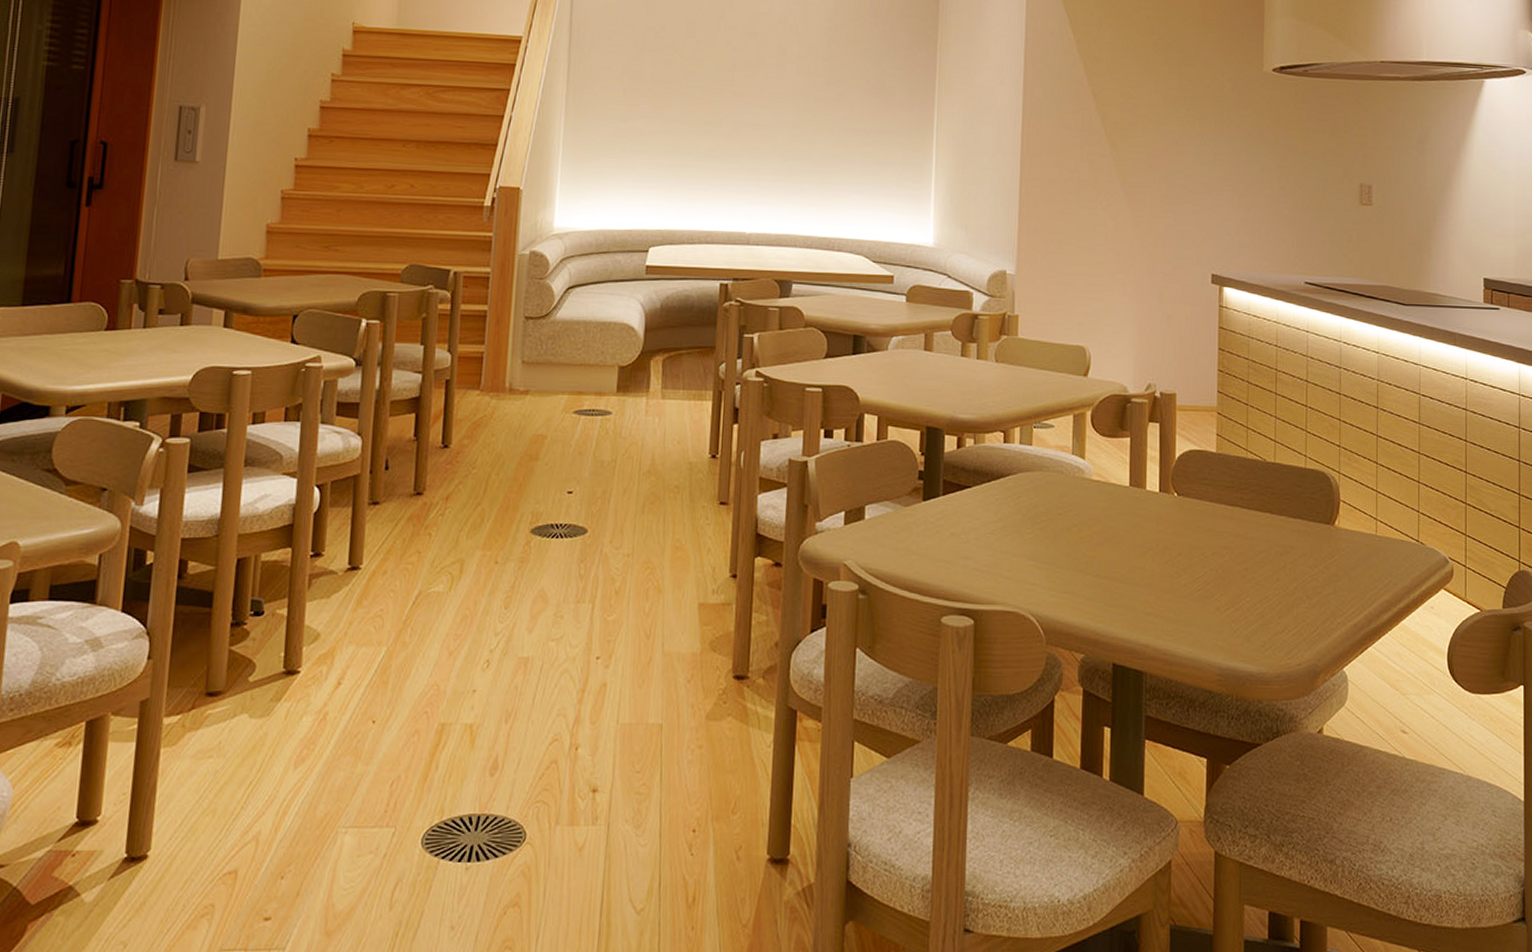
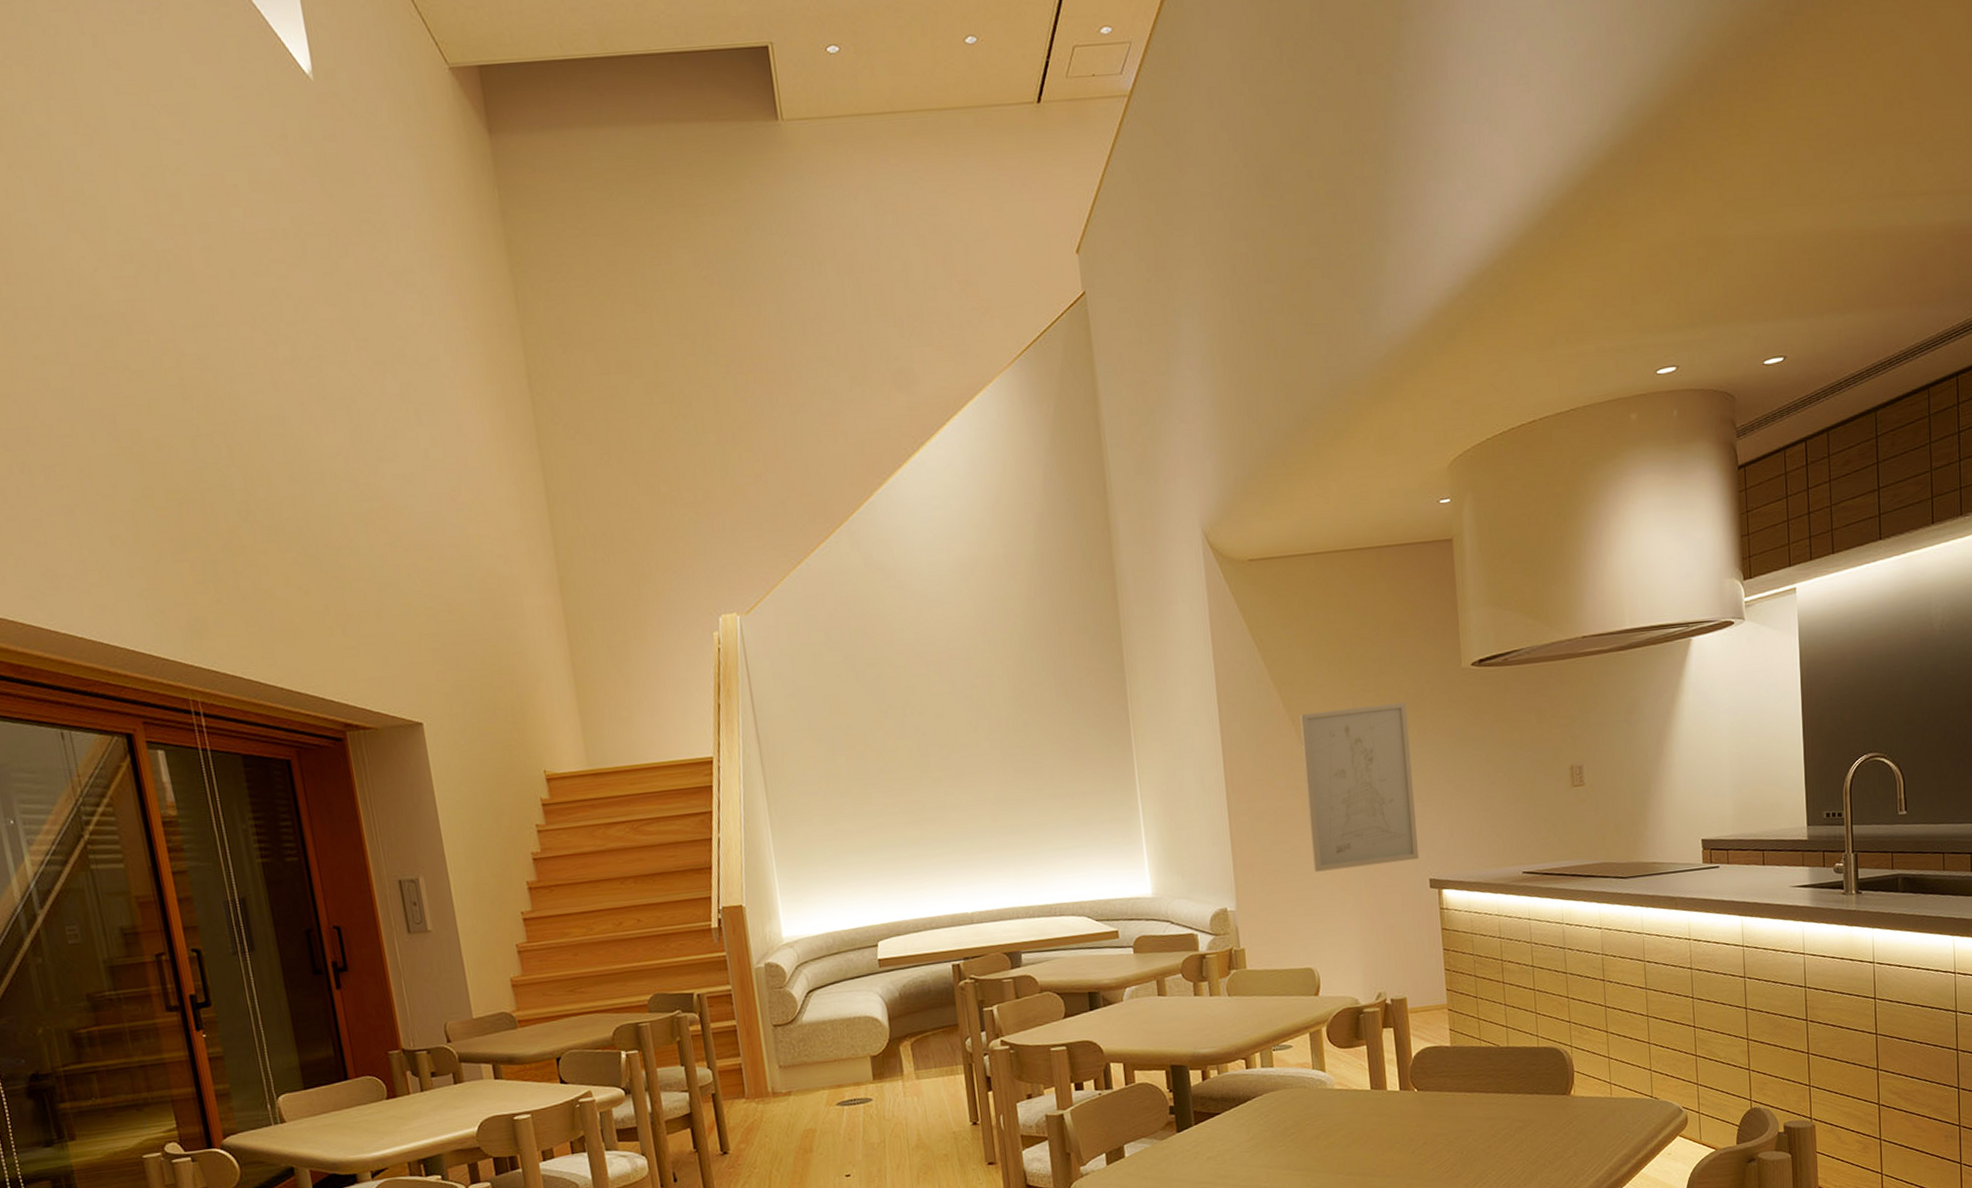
wall art: none [1098,90,1206,253] -> present [1300,702,1420,872]

